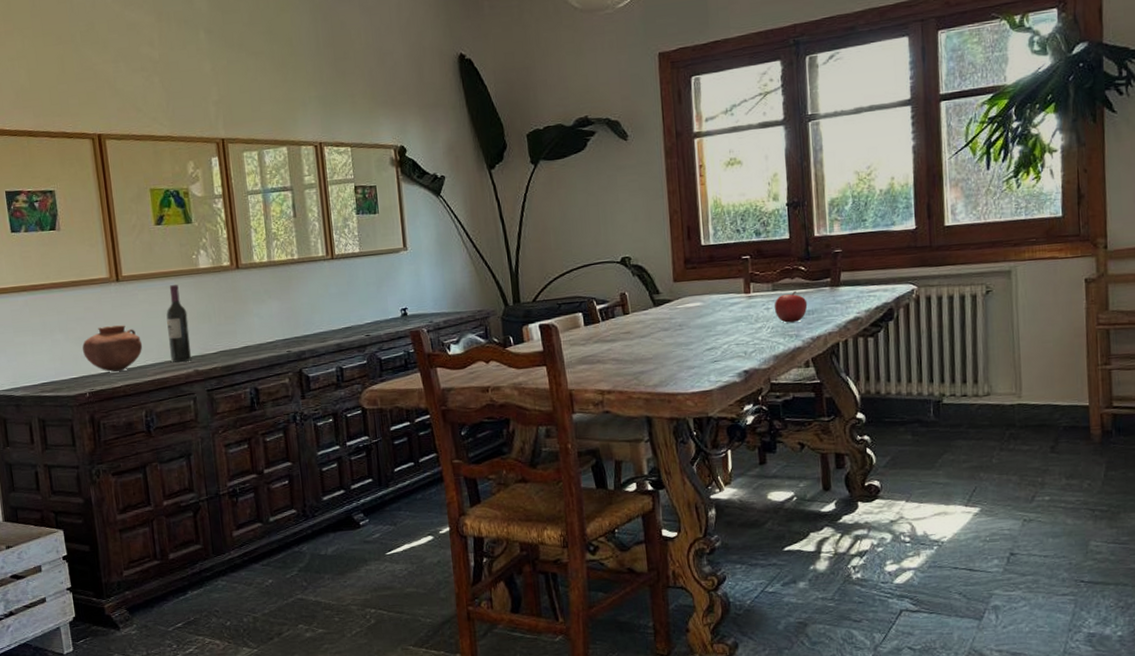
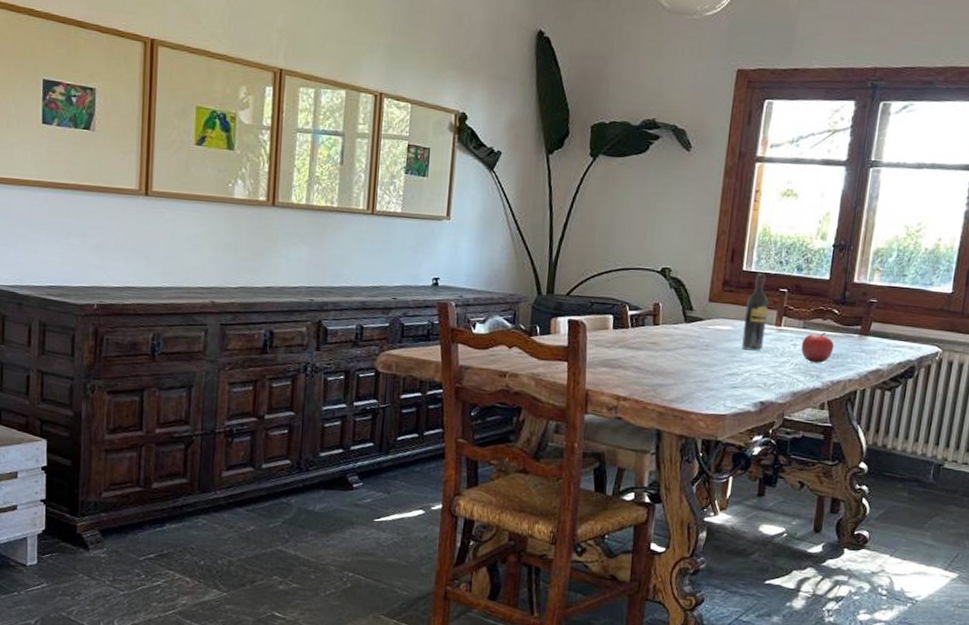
vase: present [82,325,143,373] -> none [98,239,162,289]
wine bottle: present [166,285,192,363] -> none [188,210,214,291]
wine bottle: none [711,245,737,323] -> present [742,273,769,351]

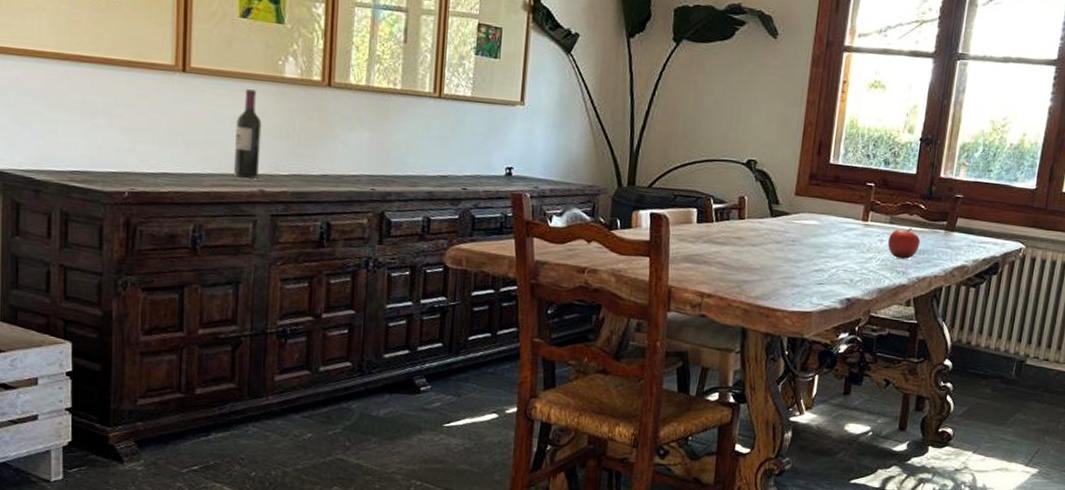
wine bottle: none [188,210,214,291] -> present [233,89,262,179]
wine bottle: present [742,273,769,351] -> none [828,167,856,247]

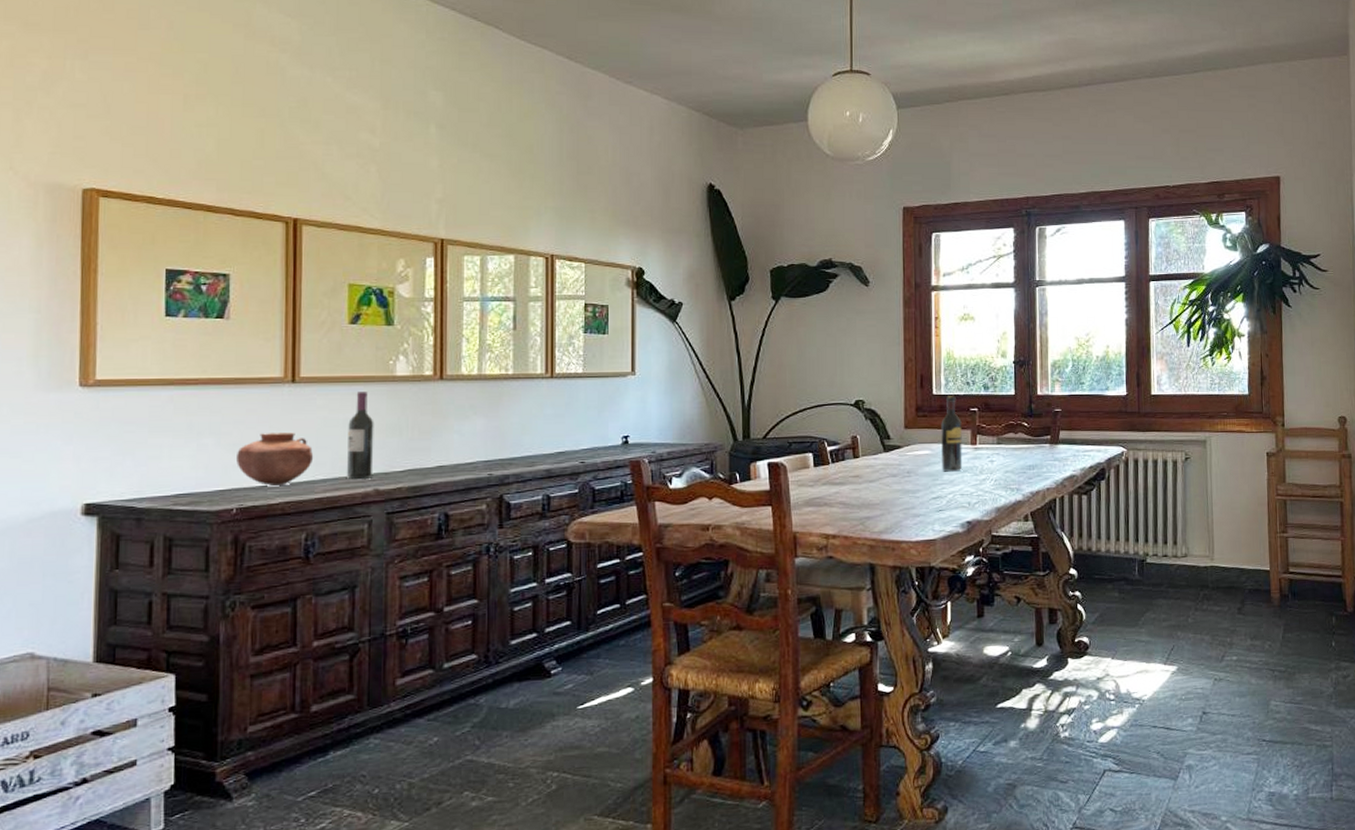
vase: none [129,120,203,176] -> present [237,432,314,487]
wine bottle: none [828,167,856,247] -> present [941,396,963,472]
fruit: present [887,227,921,260] -> none [998,445,1029,477]

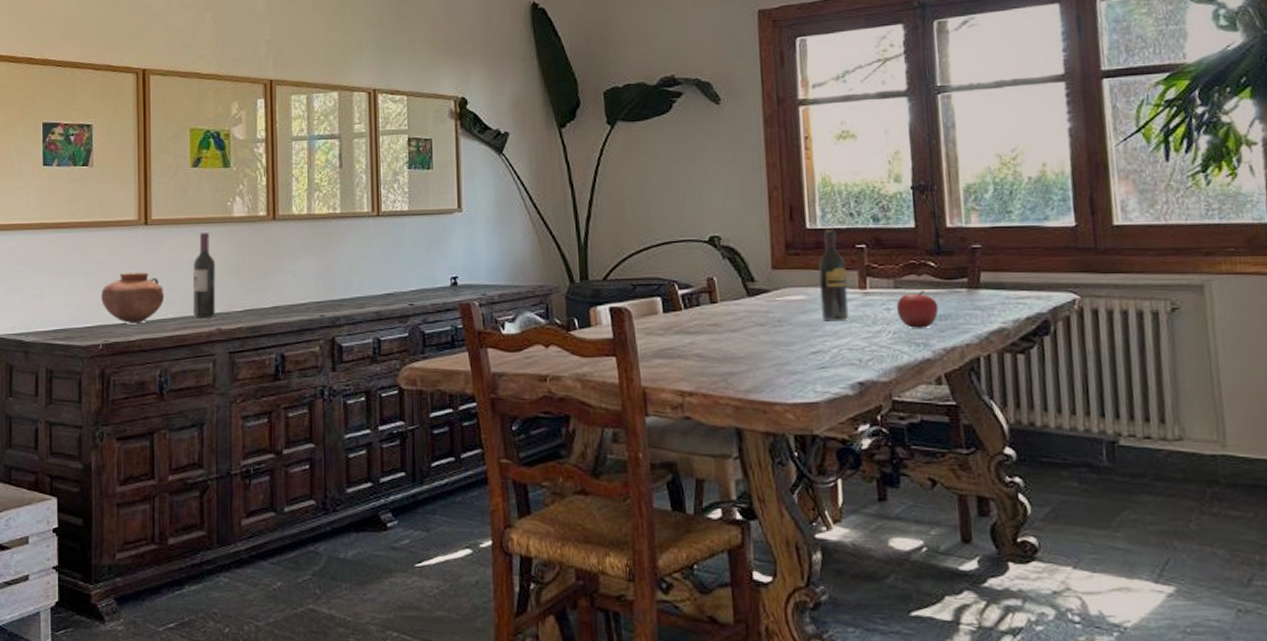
fruit: none [998,445,1029,477] -> present [896,290,939,330]

